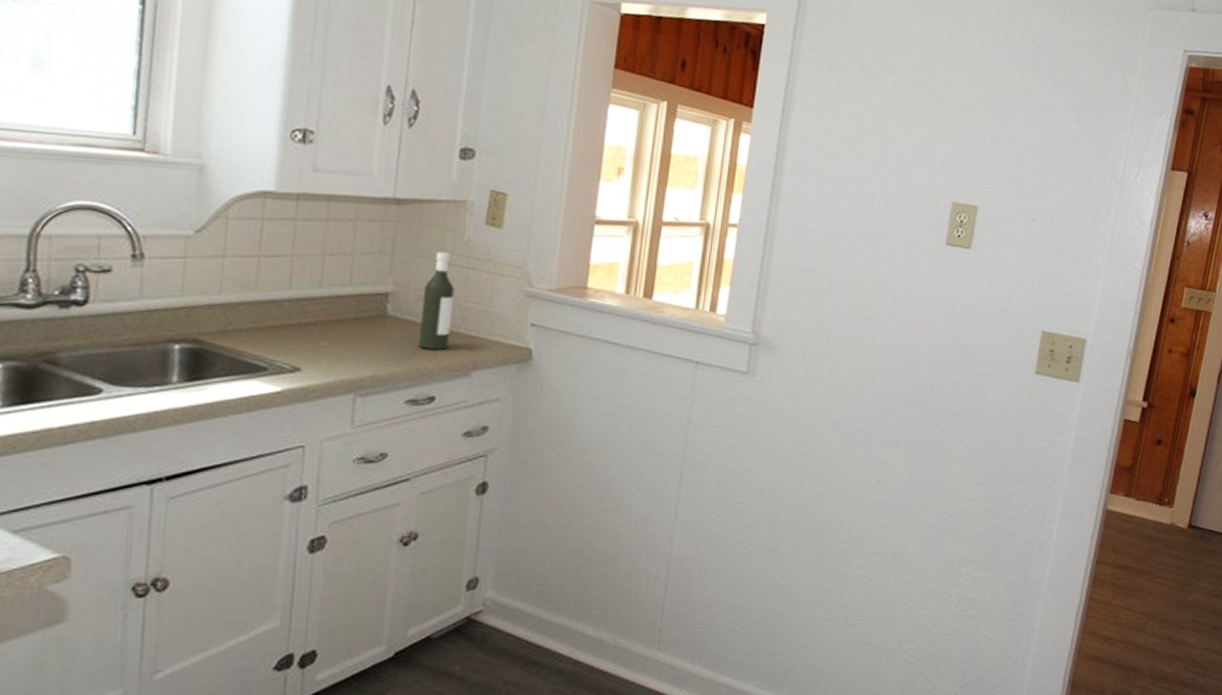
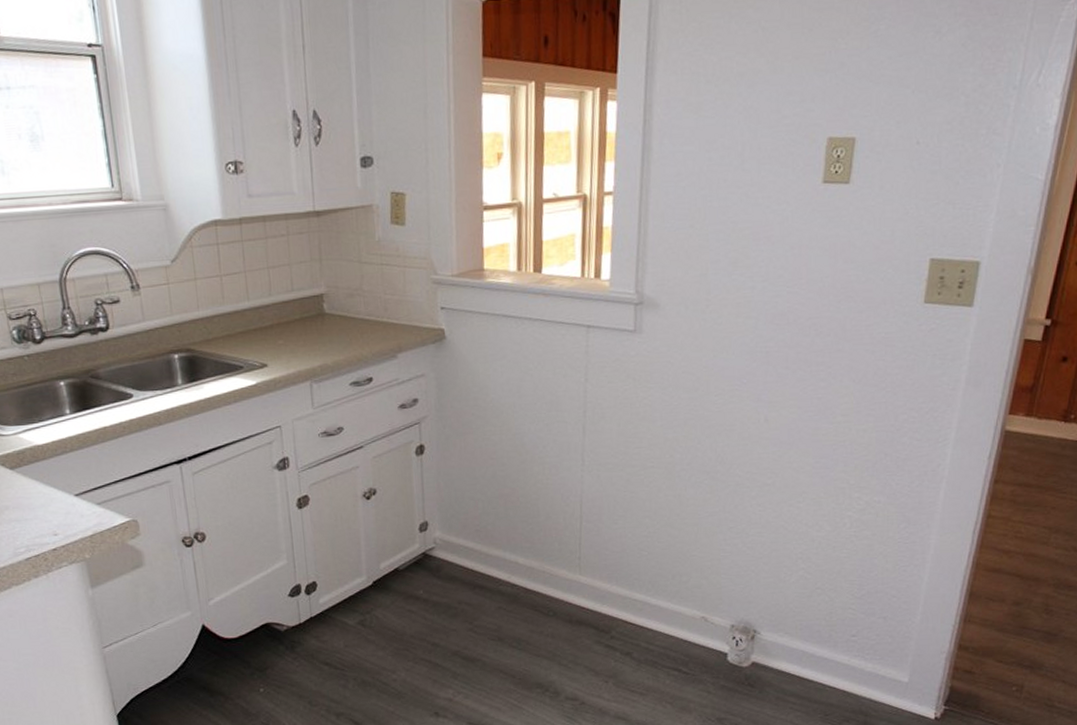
bottle: present [417,251,455,350] -> none [350,253,377,339]

